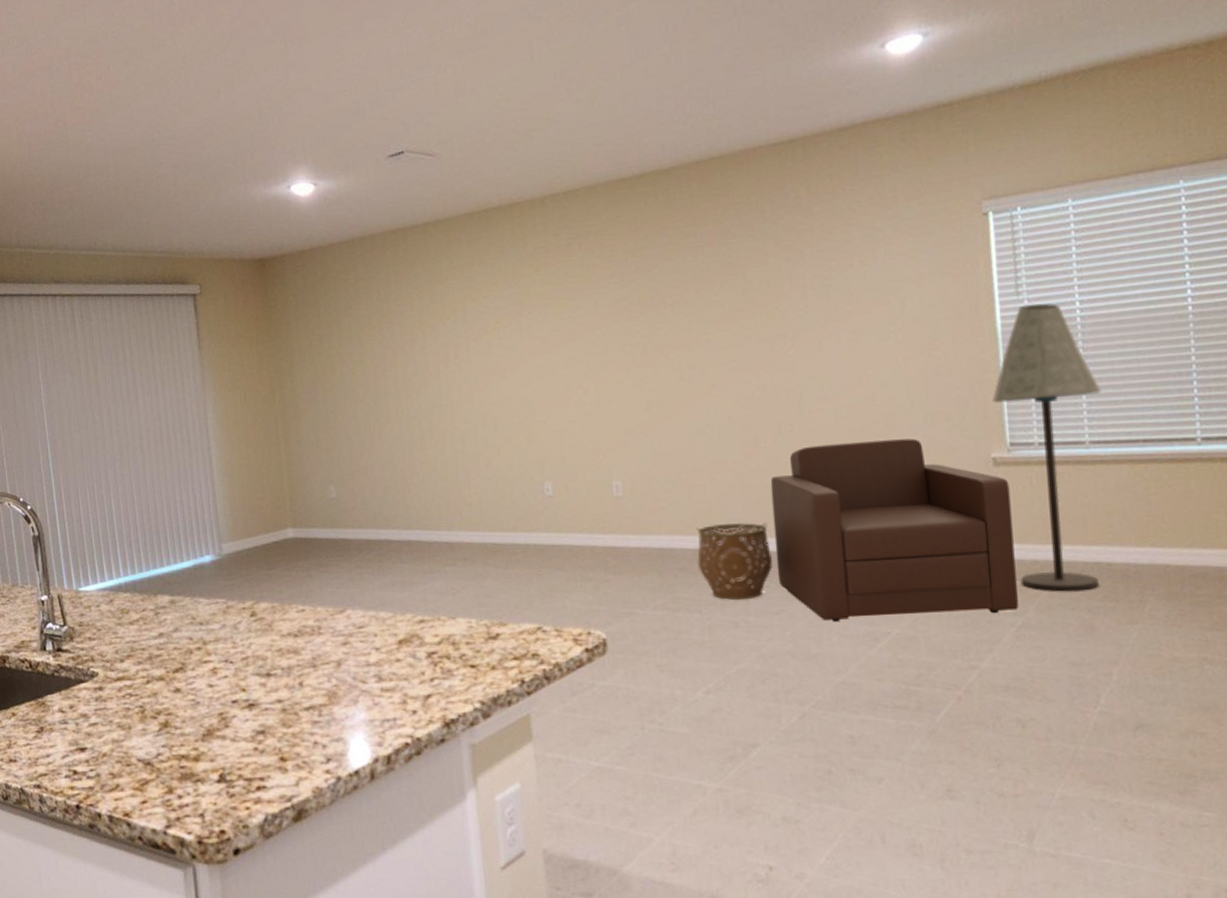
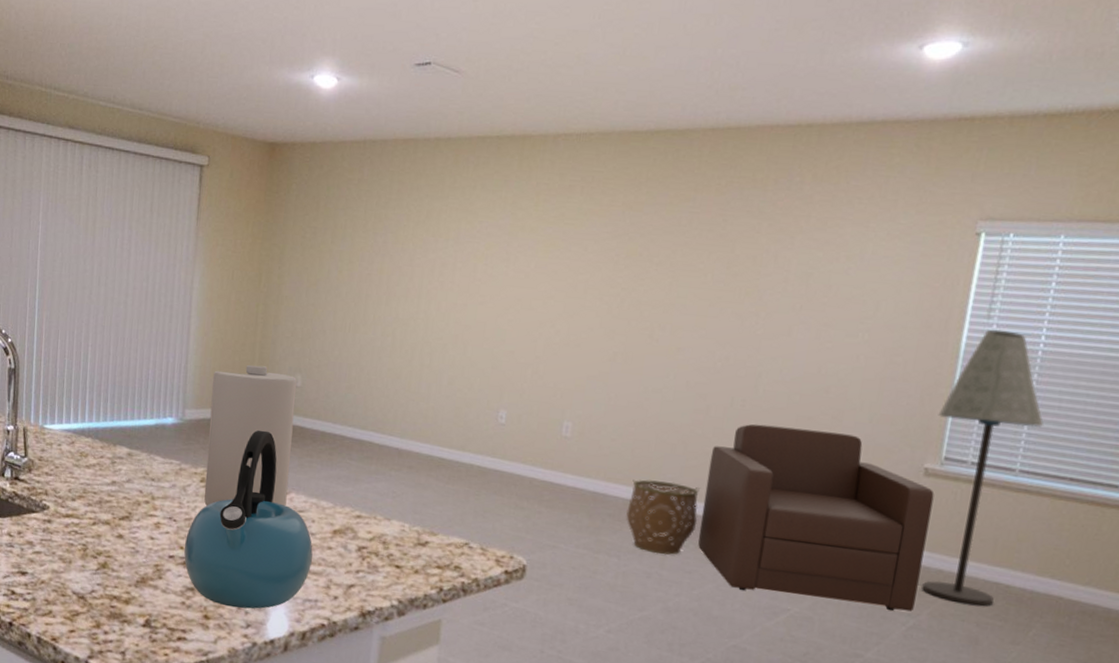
paper towel holder: none [243,483,344,641] -> present [204,364,297,507]
kettle: none [246,550,383,744] -> present [184,430,313,609]

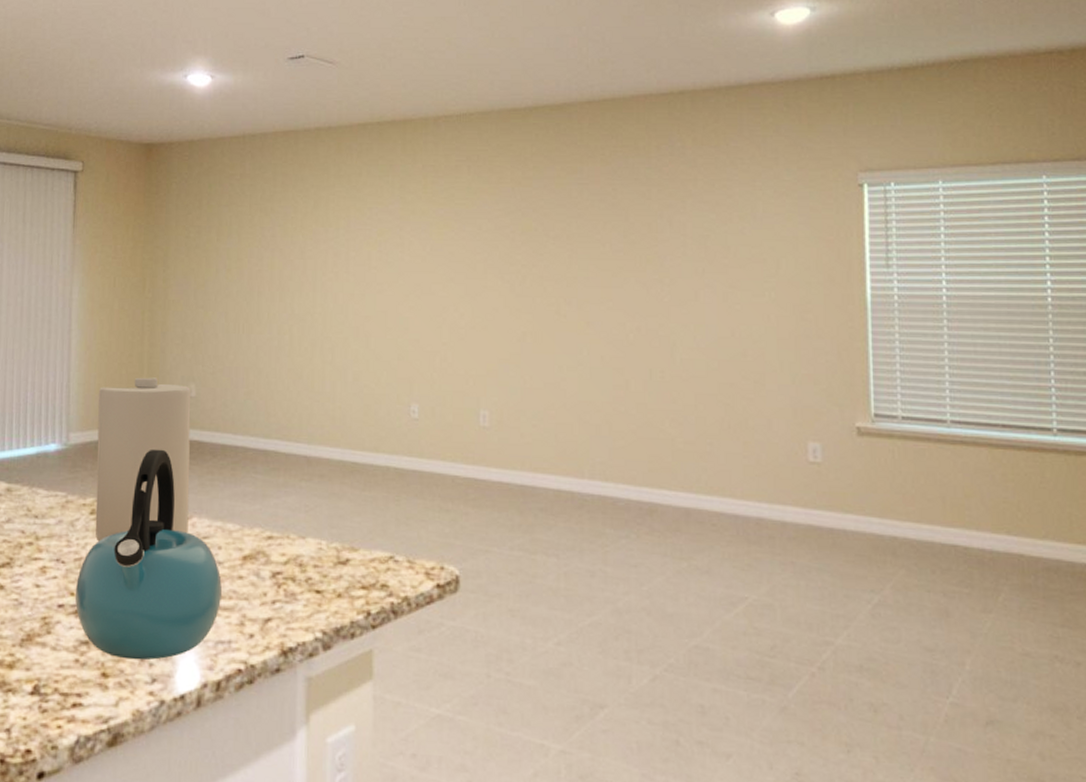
basket: present [626,479,700,555] -> none [559,466,635,549]
armchair: present [698,423,935,612] -> none [638,395,876,589]
floor lamp: present [921,329,1044,606] -> none [859,278,965,573]

